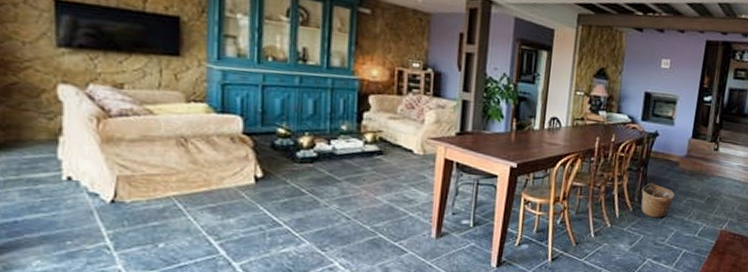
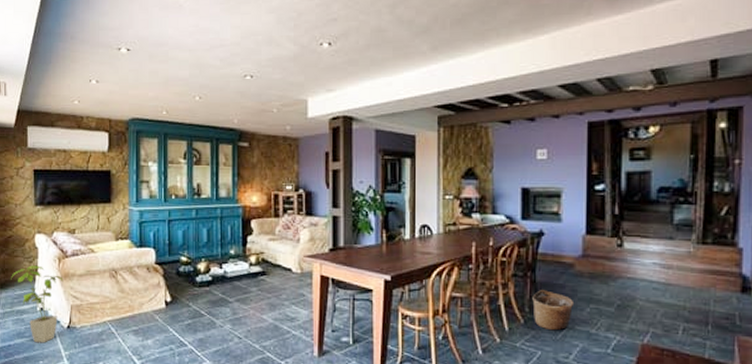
house plant: none [16,123,105,220] -> present [11,265,64,343]

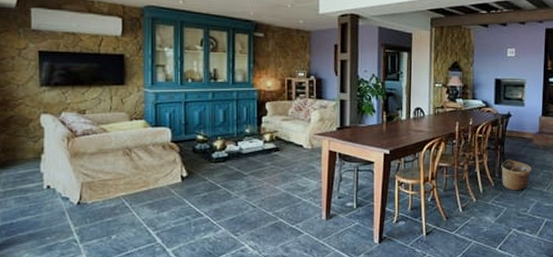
house plant: present [11,265,64,343] -> none [13,145,73,220]

